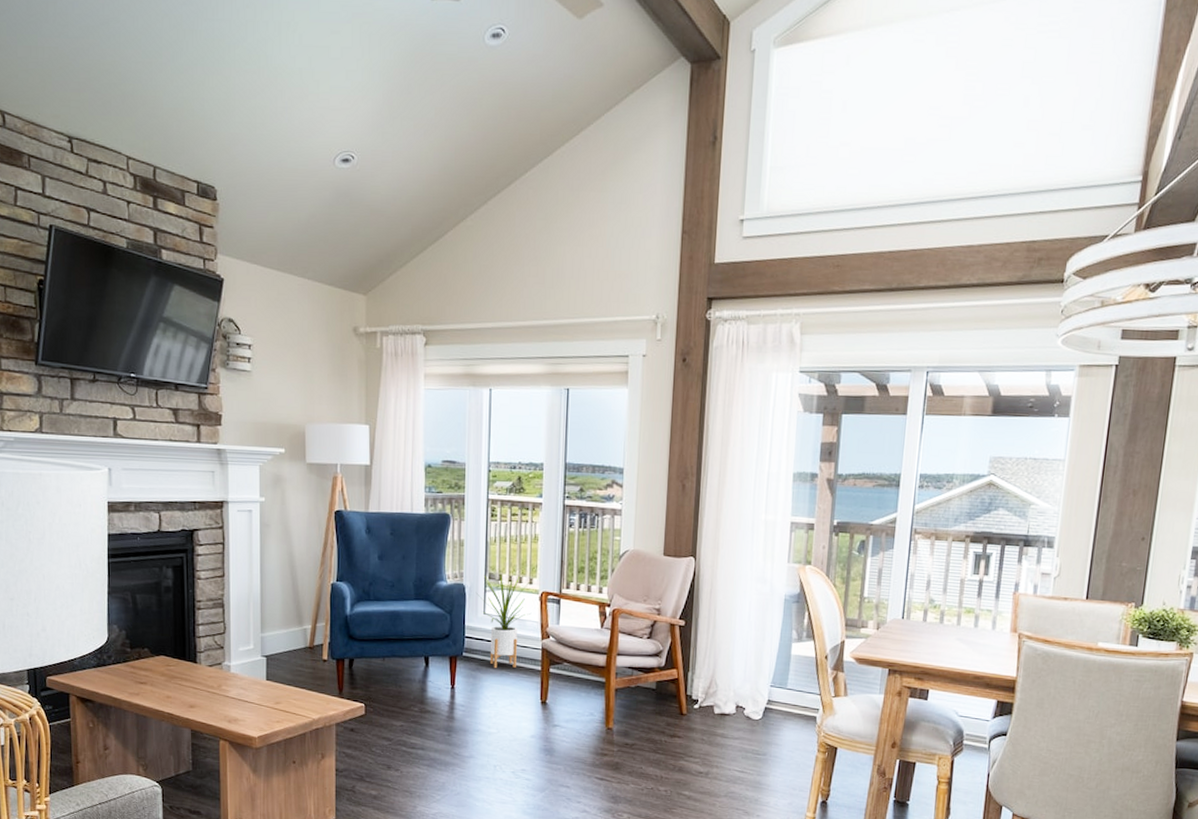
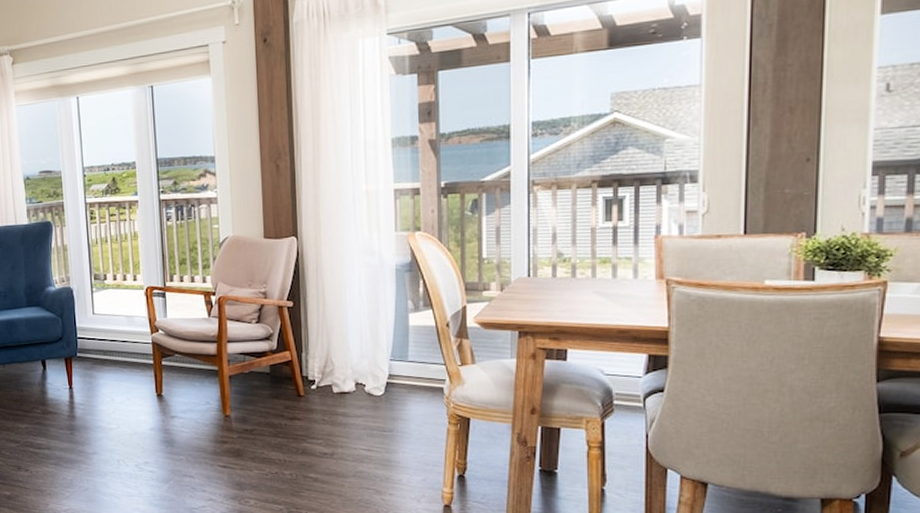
house plant: present [477,568,530,669] -> none [84,269,138,366]

